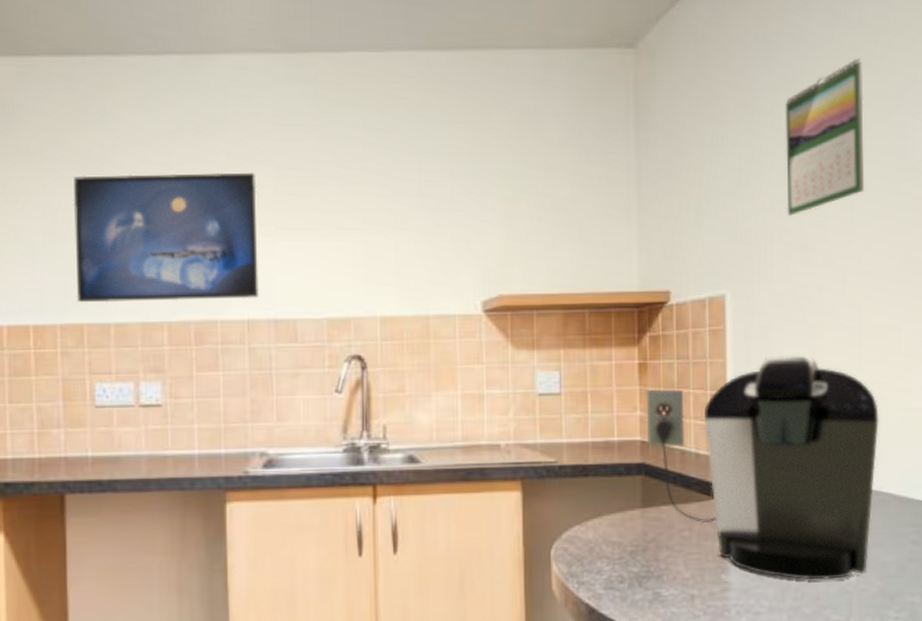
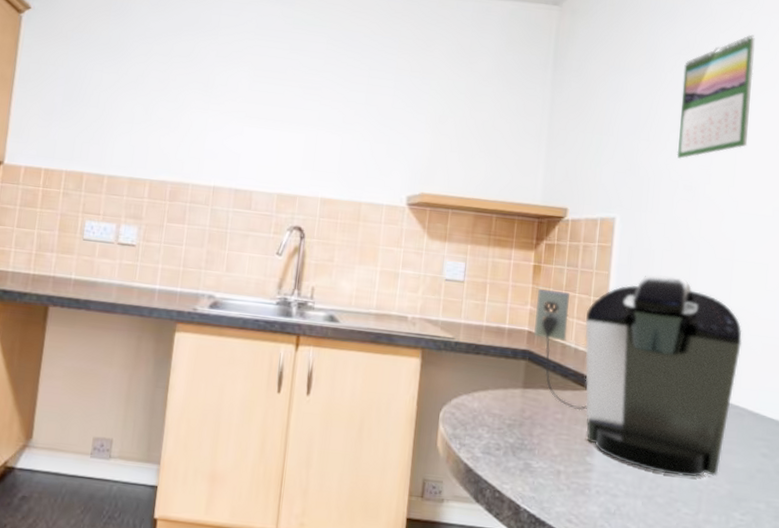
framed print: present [73,172,259,303] -> none [82,56,236,170]

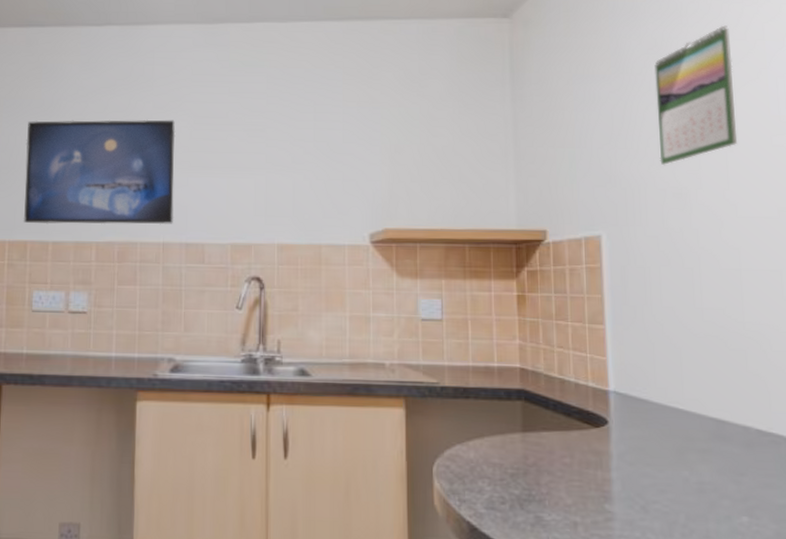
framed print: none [82,56,236,170] -> present [24,119,176,225]
coffee maker: present [534,275,743,478] -> none [524,294,766,519]

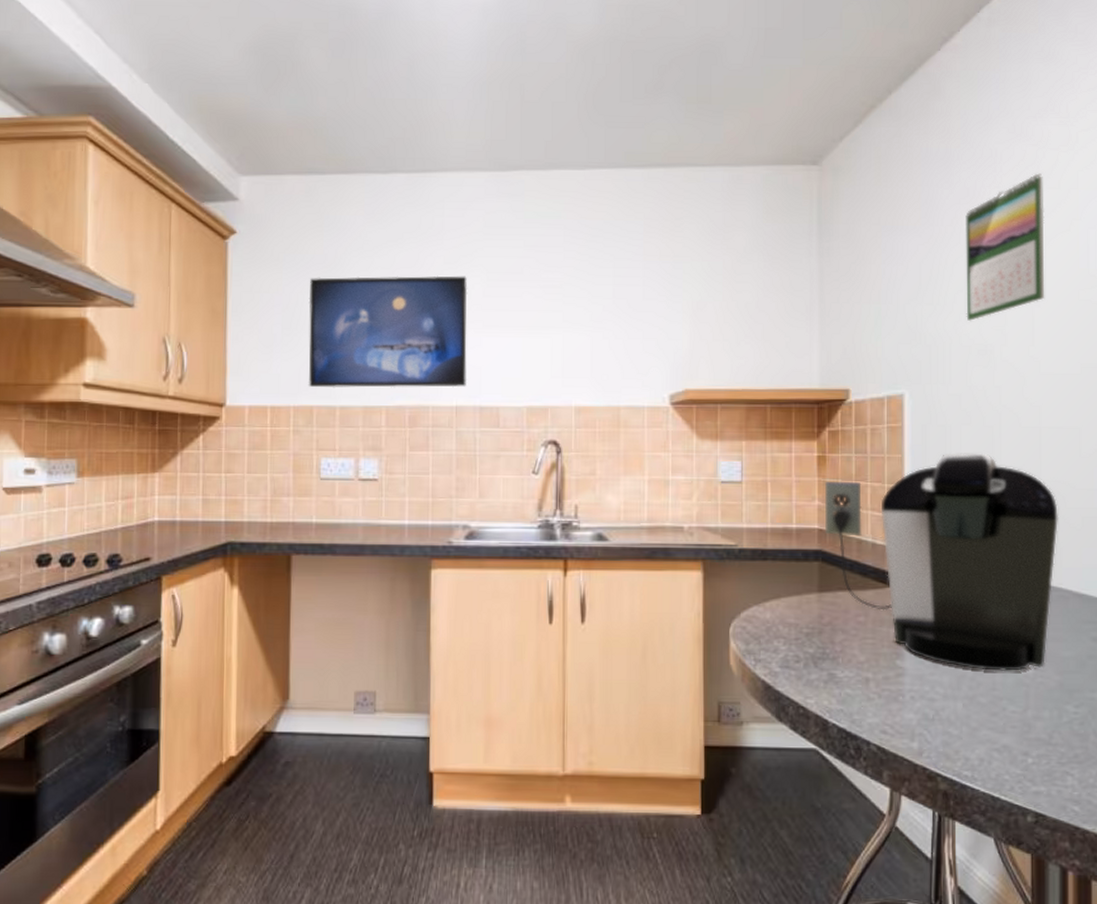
coffee maker: none [524,294,766,519] -> present [824,453,1059,671]

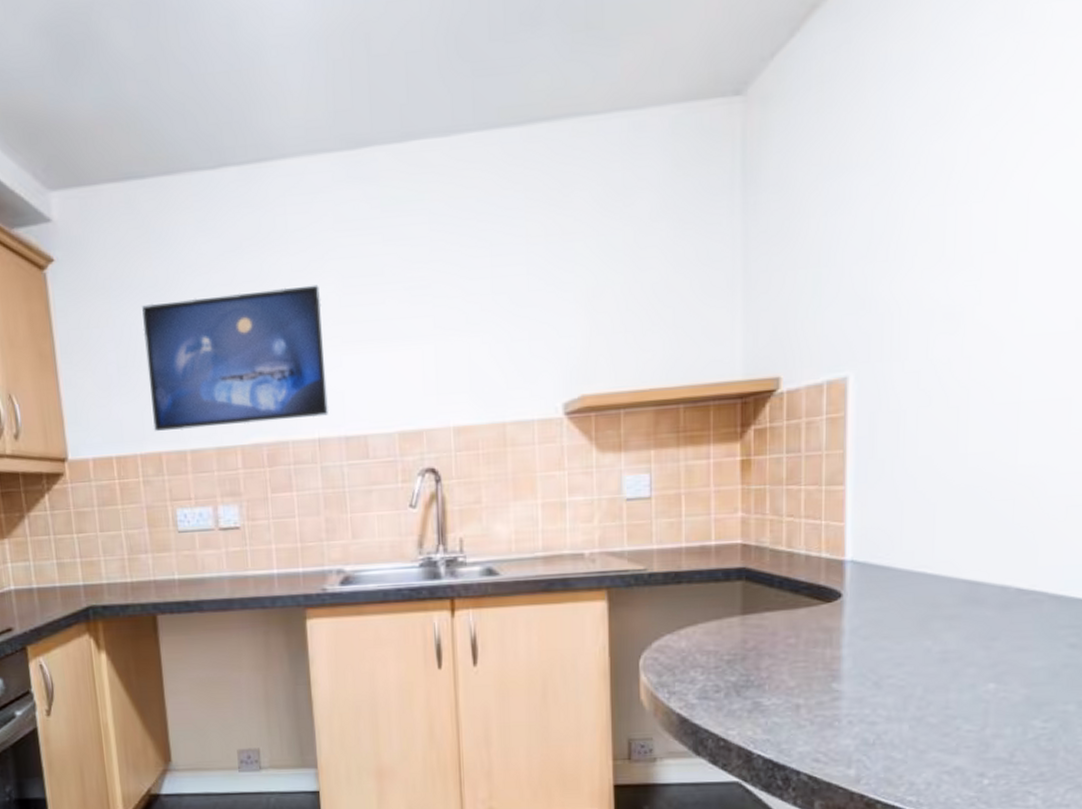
coffee maker: present [824,453,1059,671] -> none [749,439,1037,688]
calendar: present [966,173,1045,322] -> none [930,71,1041,279]

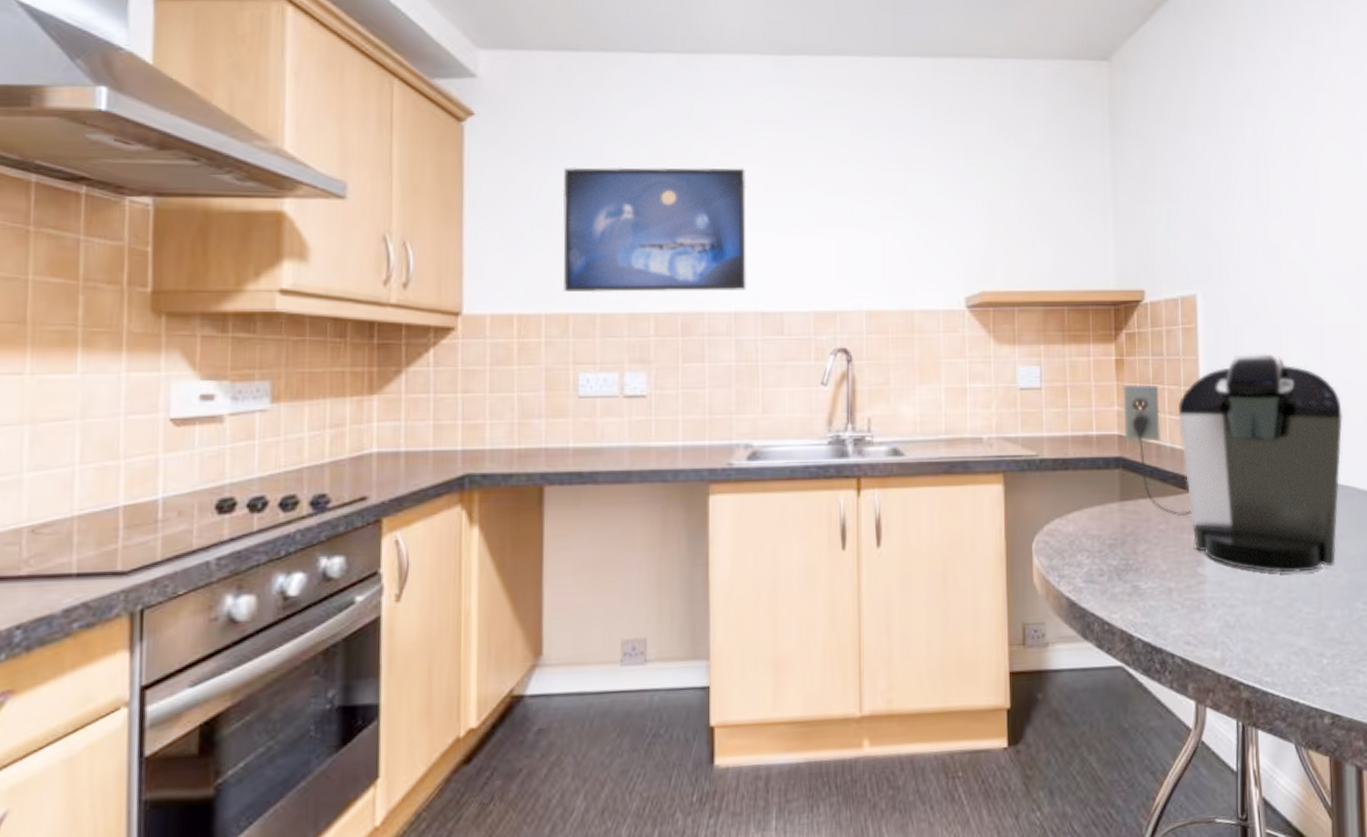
coffee maker: none [749,439,1037,688] -> present [1123,353,1343,573]

